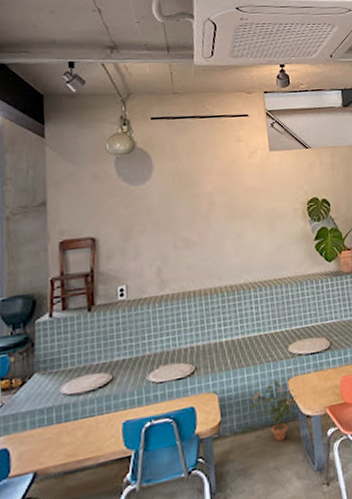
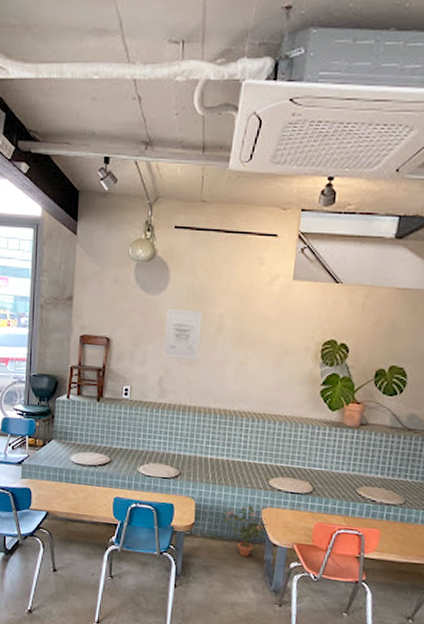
wall art: none [154,193,195,246] -> present [163,308,202,361]

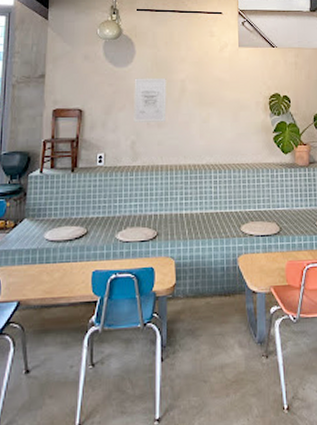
potted plant: present [223,504,268,557] -> none [203,254,245,311]

